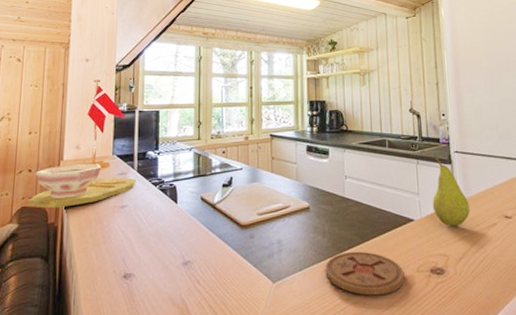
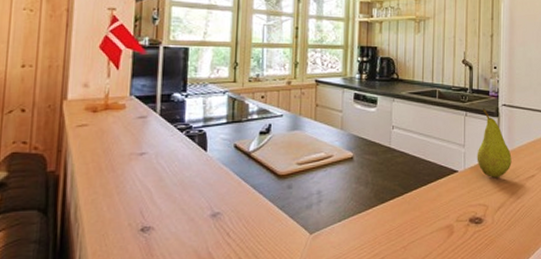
bowl: present [27,164,136,209] -> none [19,105,158,155]
coaster: present [325,251,405,296] -> none [365,201,444,245]

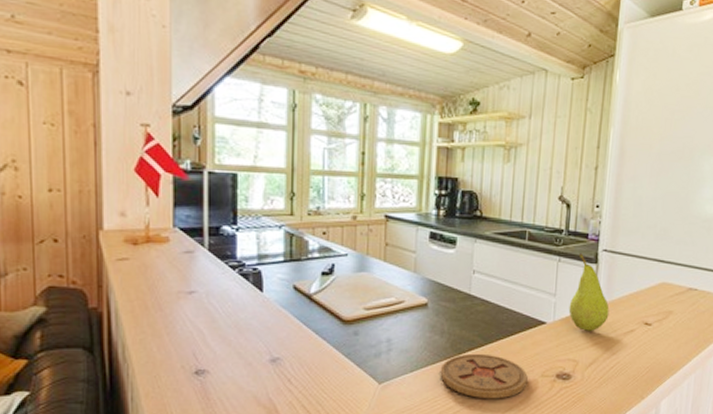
coaster: none [365,201,444,245] -> present [440,353,528,399]

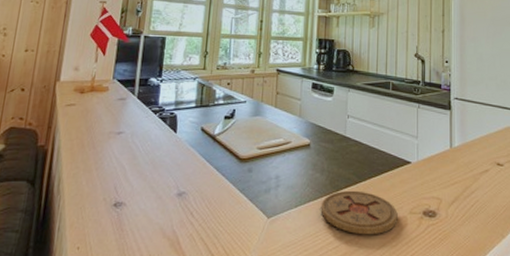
fruit: present [568,253,610,332] -> none [430,101,465,172]

